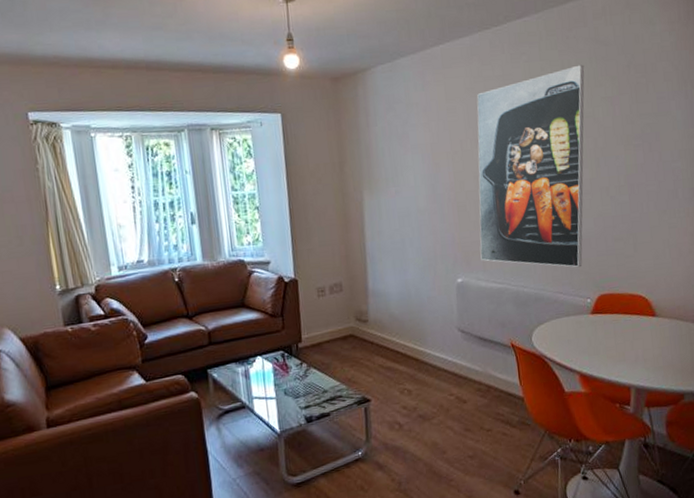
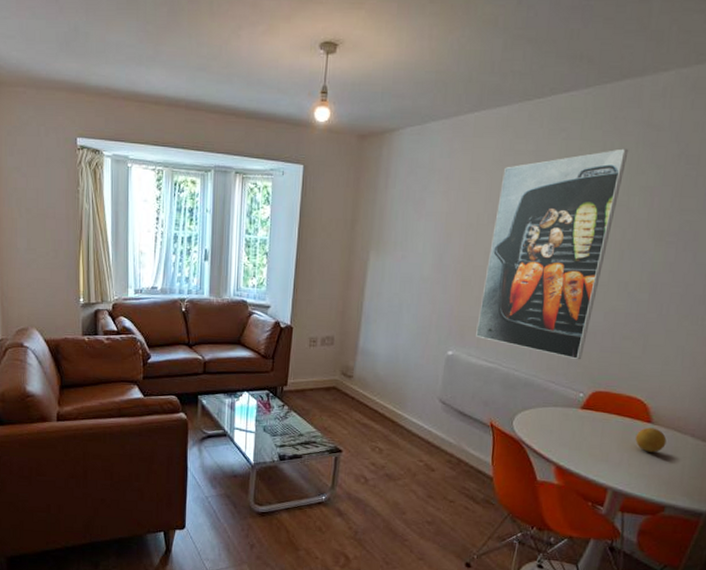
fruit: none [645,320,673,345] -> present [635,427,667,453]

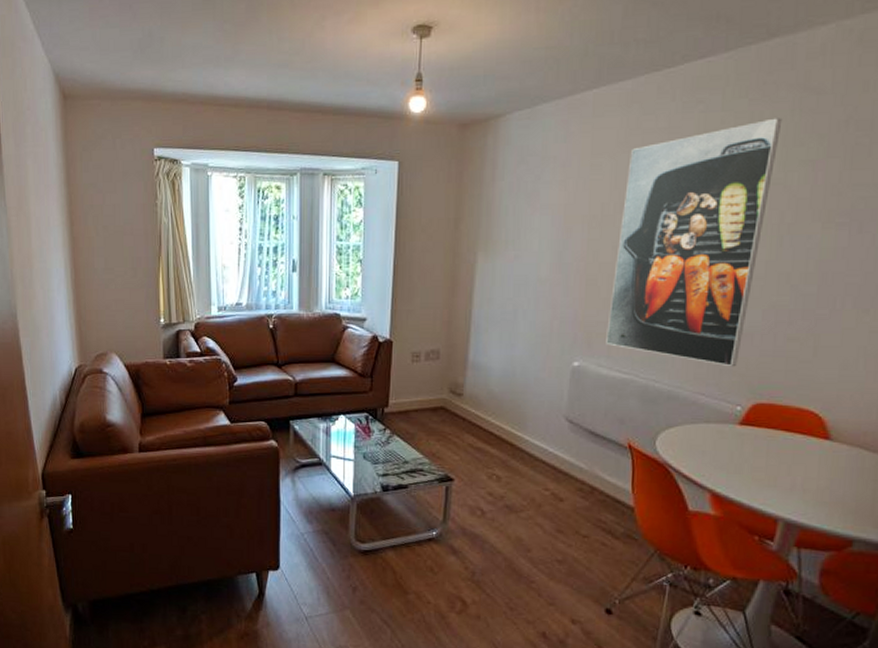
fruit: present [635,427,667,453] -> none [810,445,850,475]

